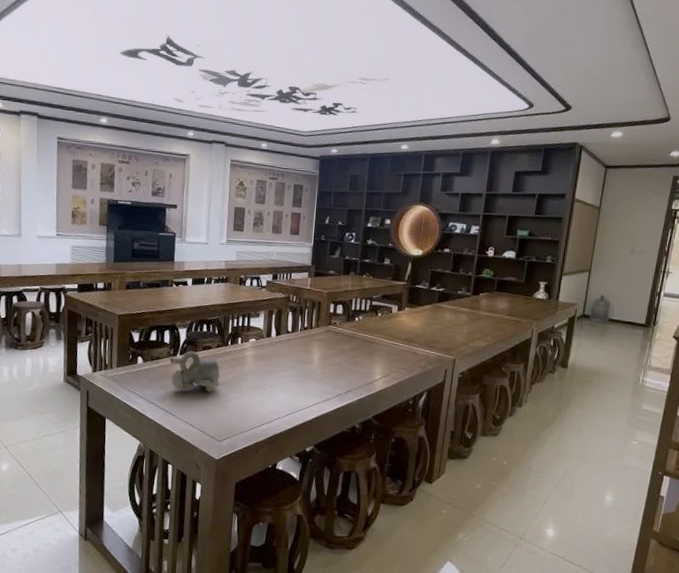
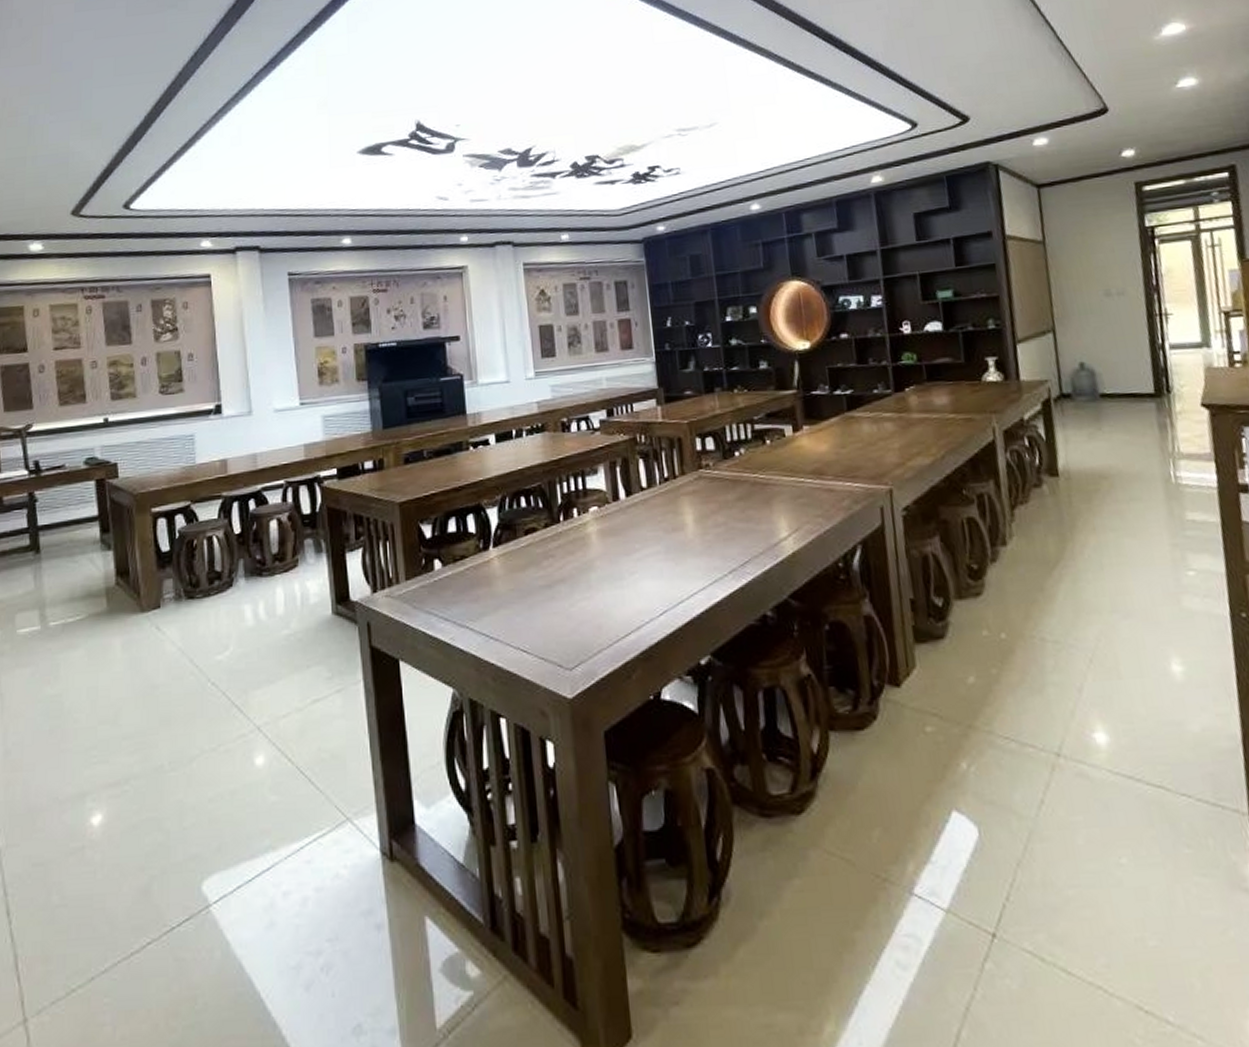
teapot: present [169,351,220,392] -> none [479,539,557,601]

